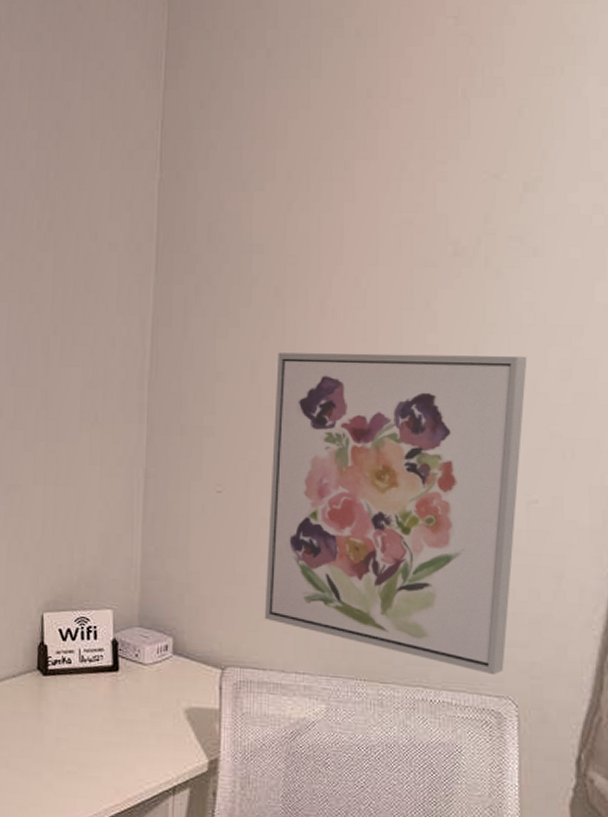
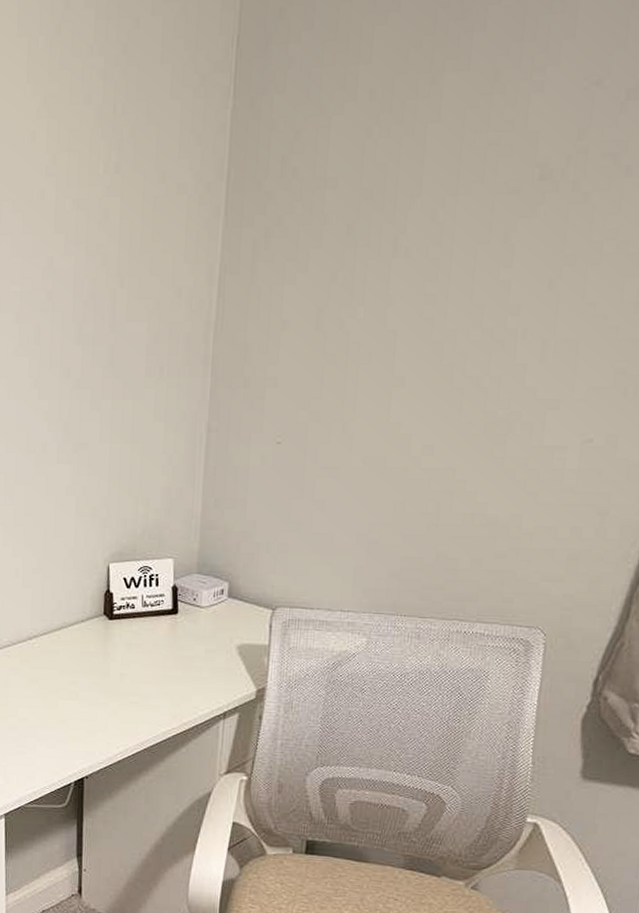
wall art: present [264,352,528,676] -> none [315,289,603,608]

